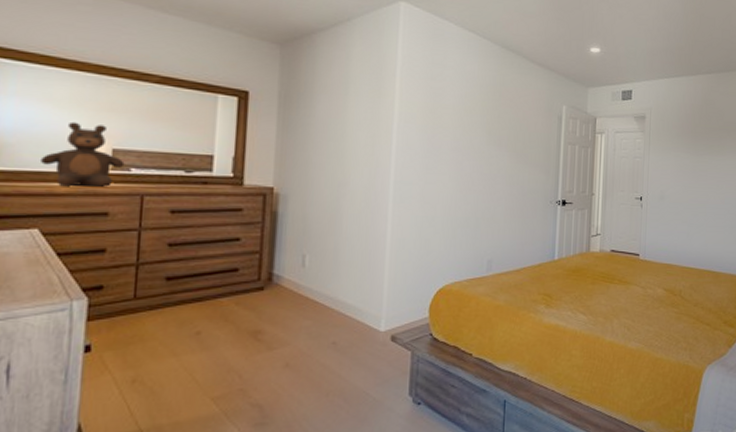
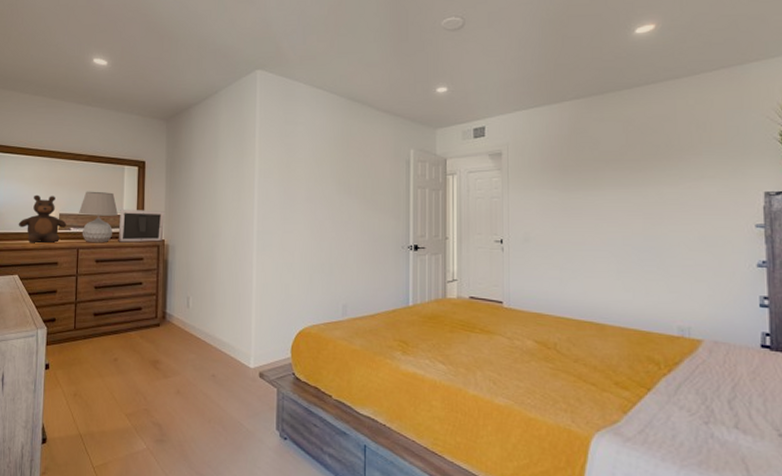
table lamp: none [145,122,206,190] -> present [79,191,118,243]
picture frame: none [205,149,274,191] -> present [118,210,164,243]

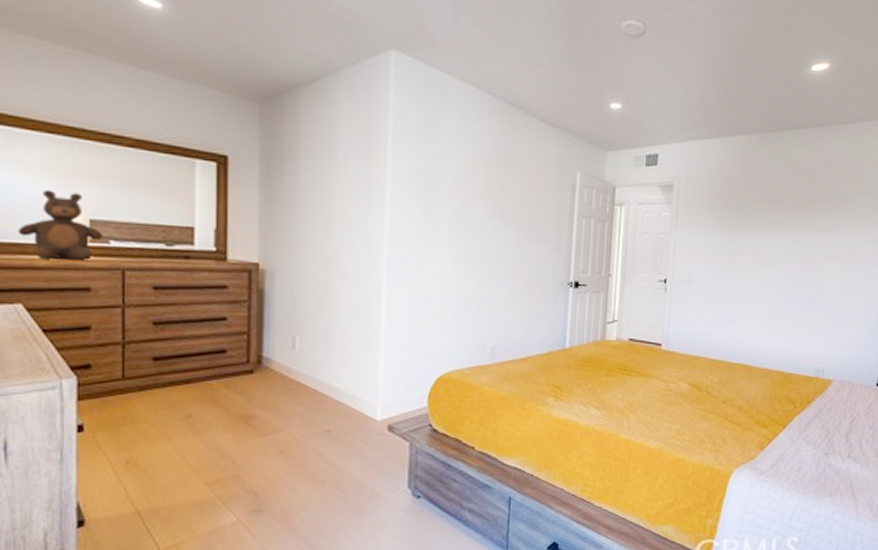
table lamp: present [79,191,118,243] -> none [123,190,186,264]
picture frame: present [118,210,164,243] -> none [188,220,258,267]

